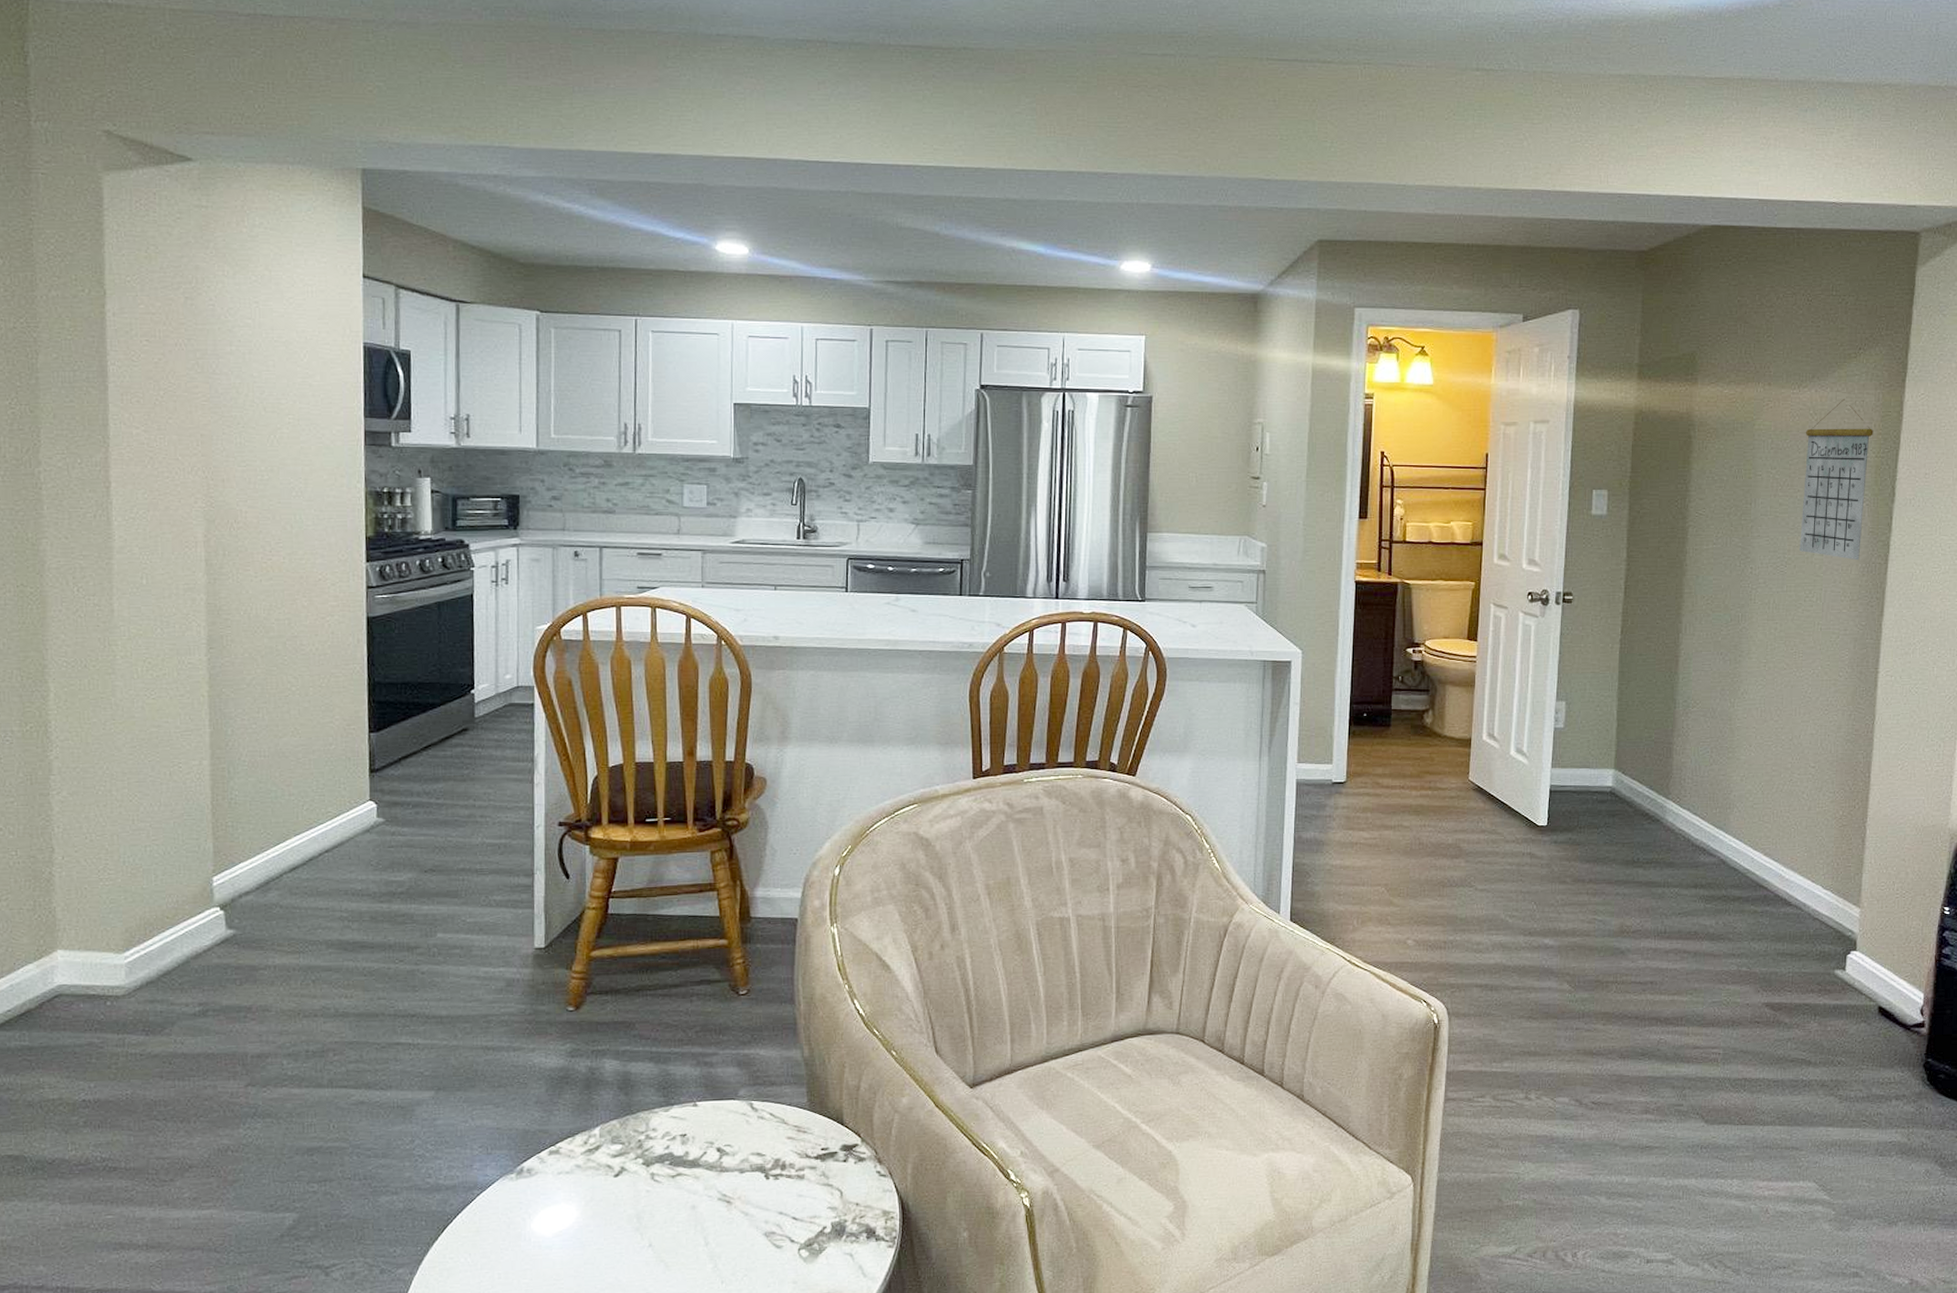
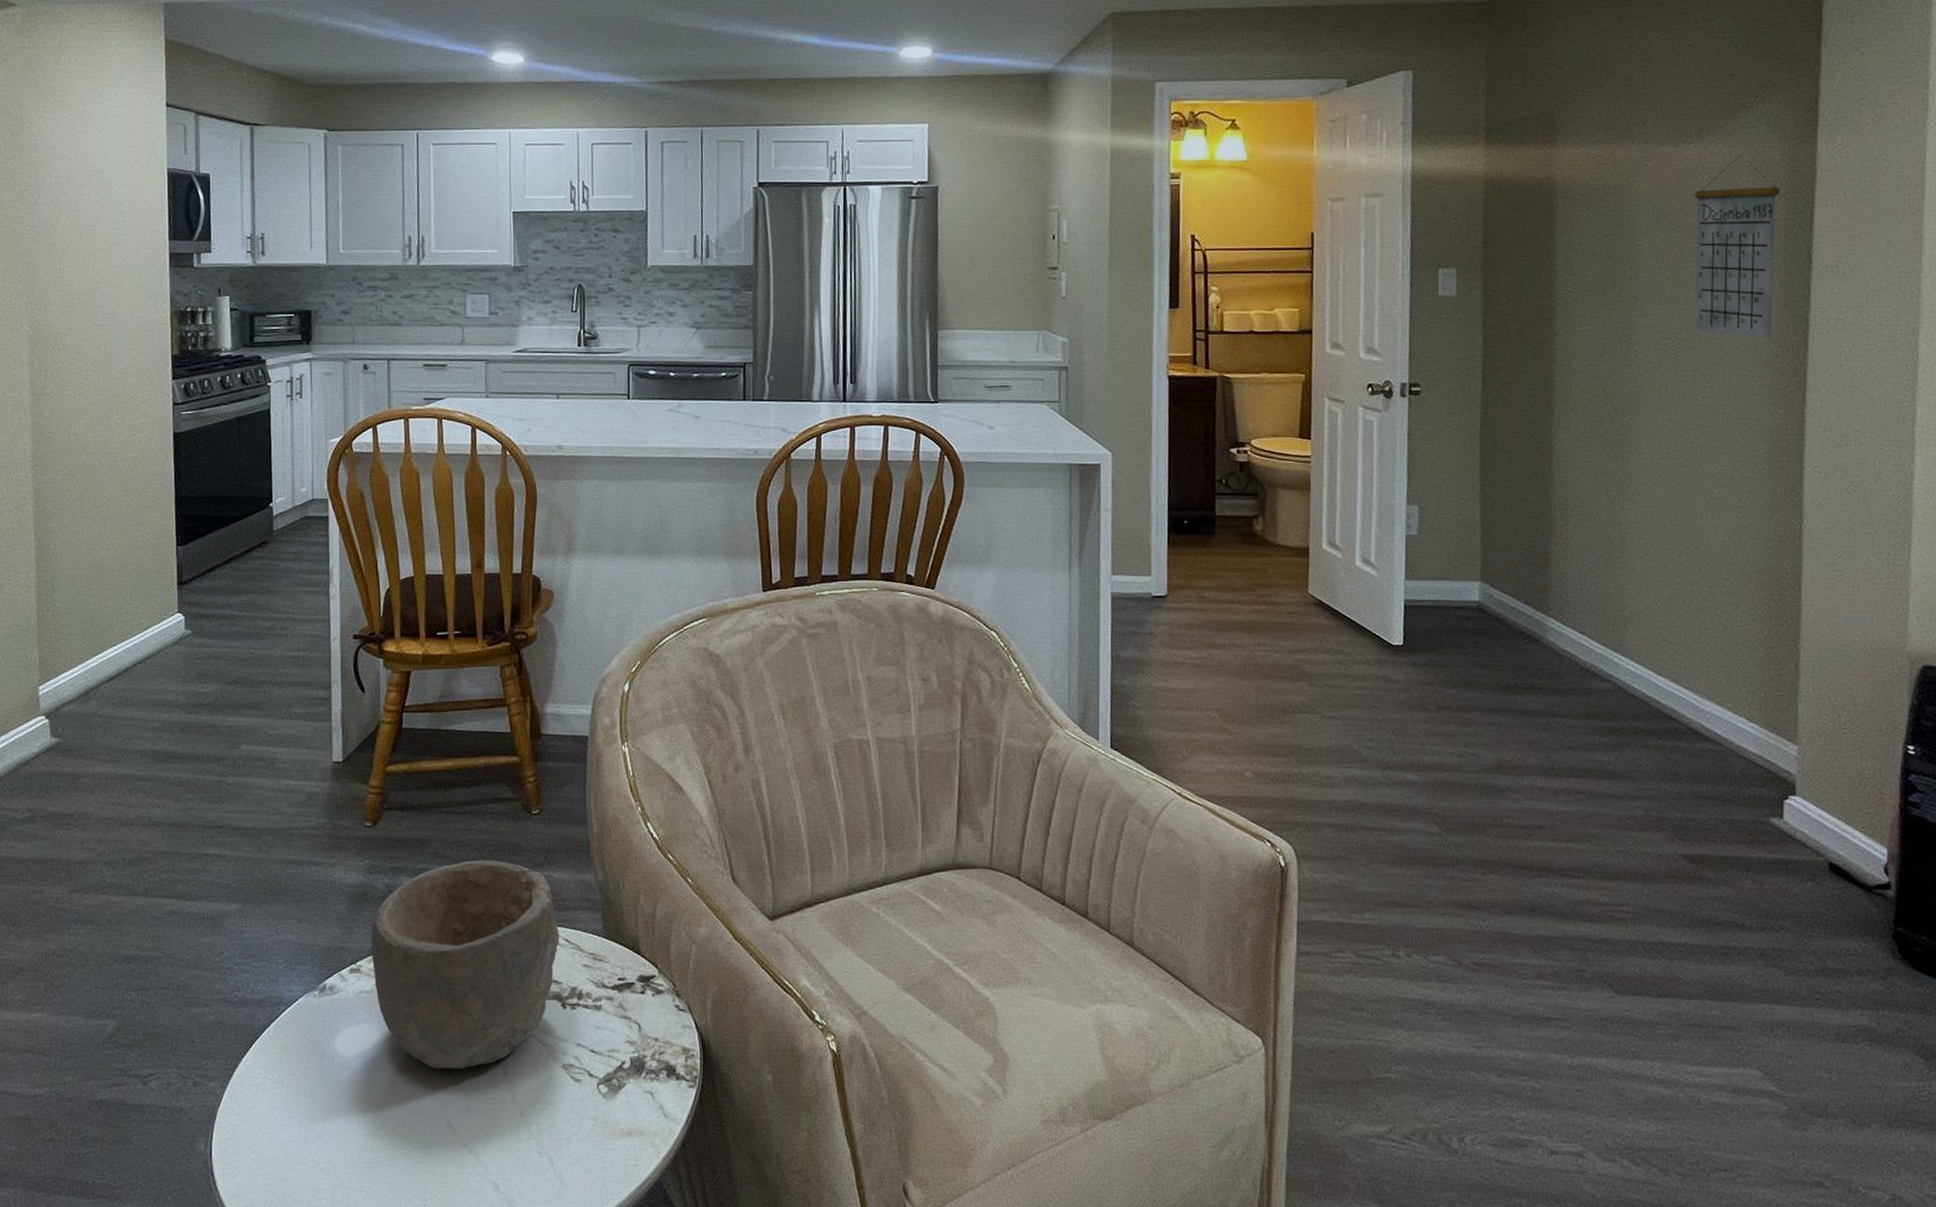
bowl: none [572,1040,764,1244] -> present [371,860,560,1069]

